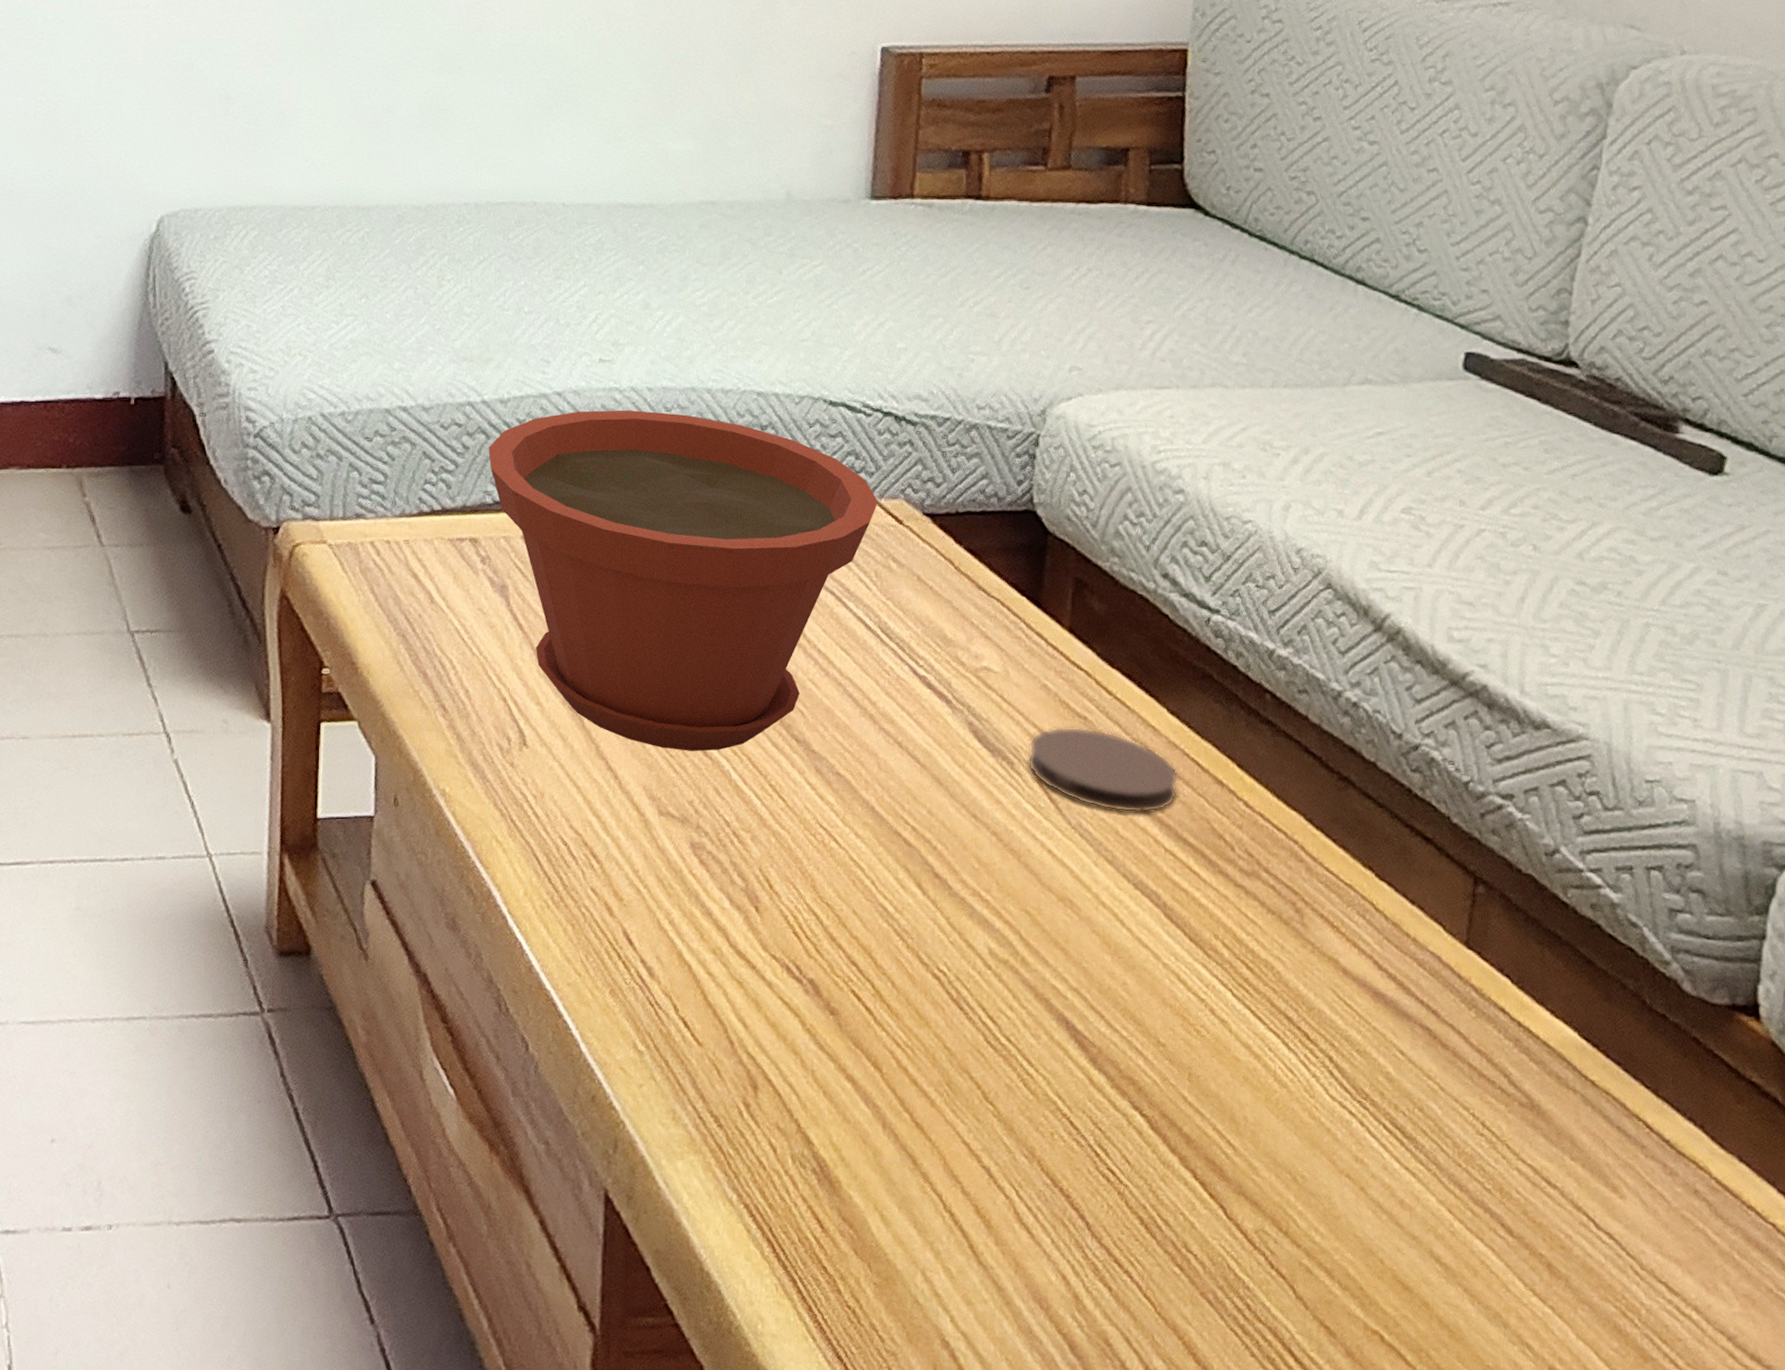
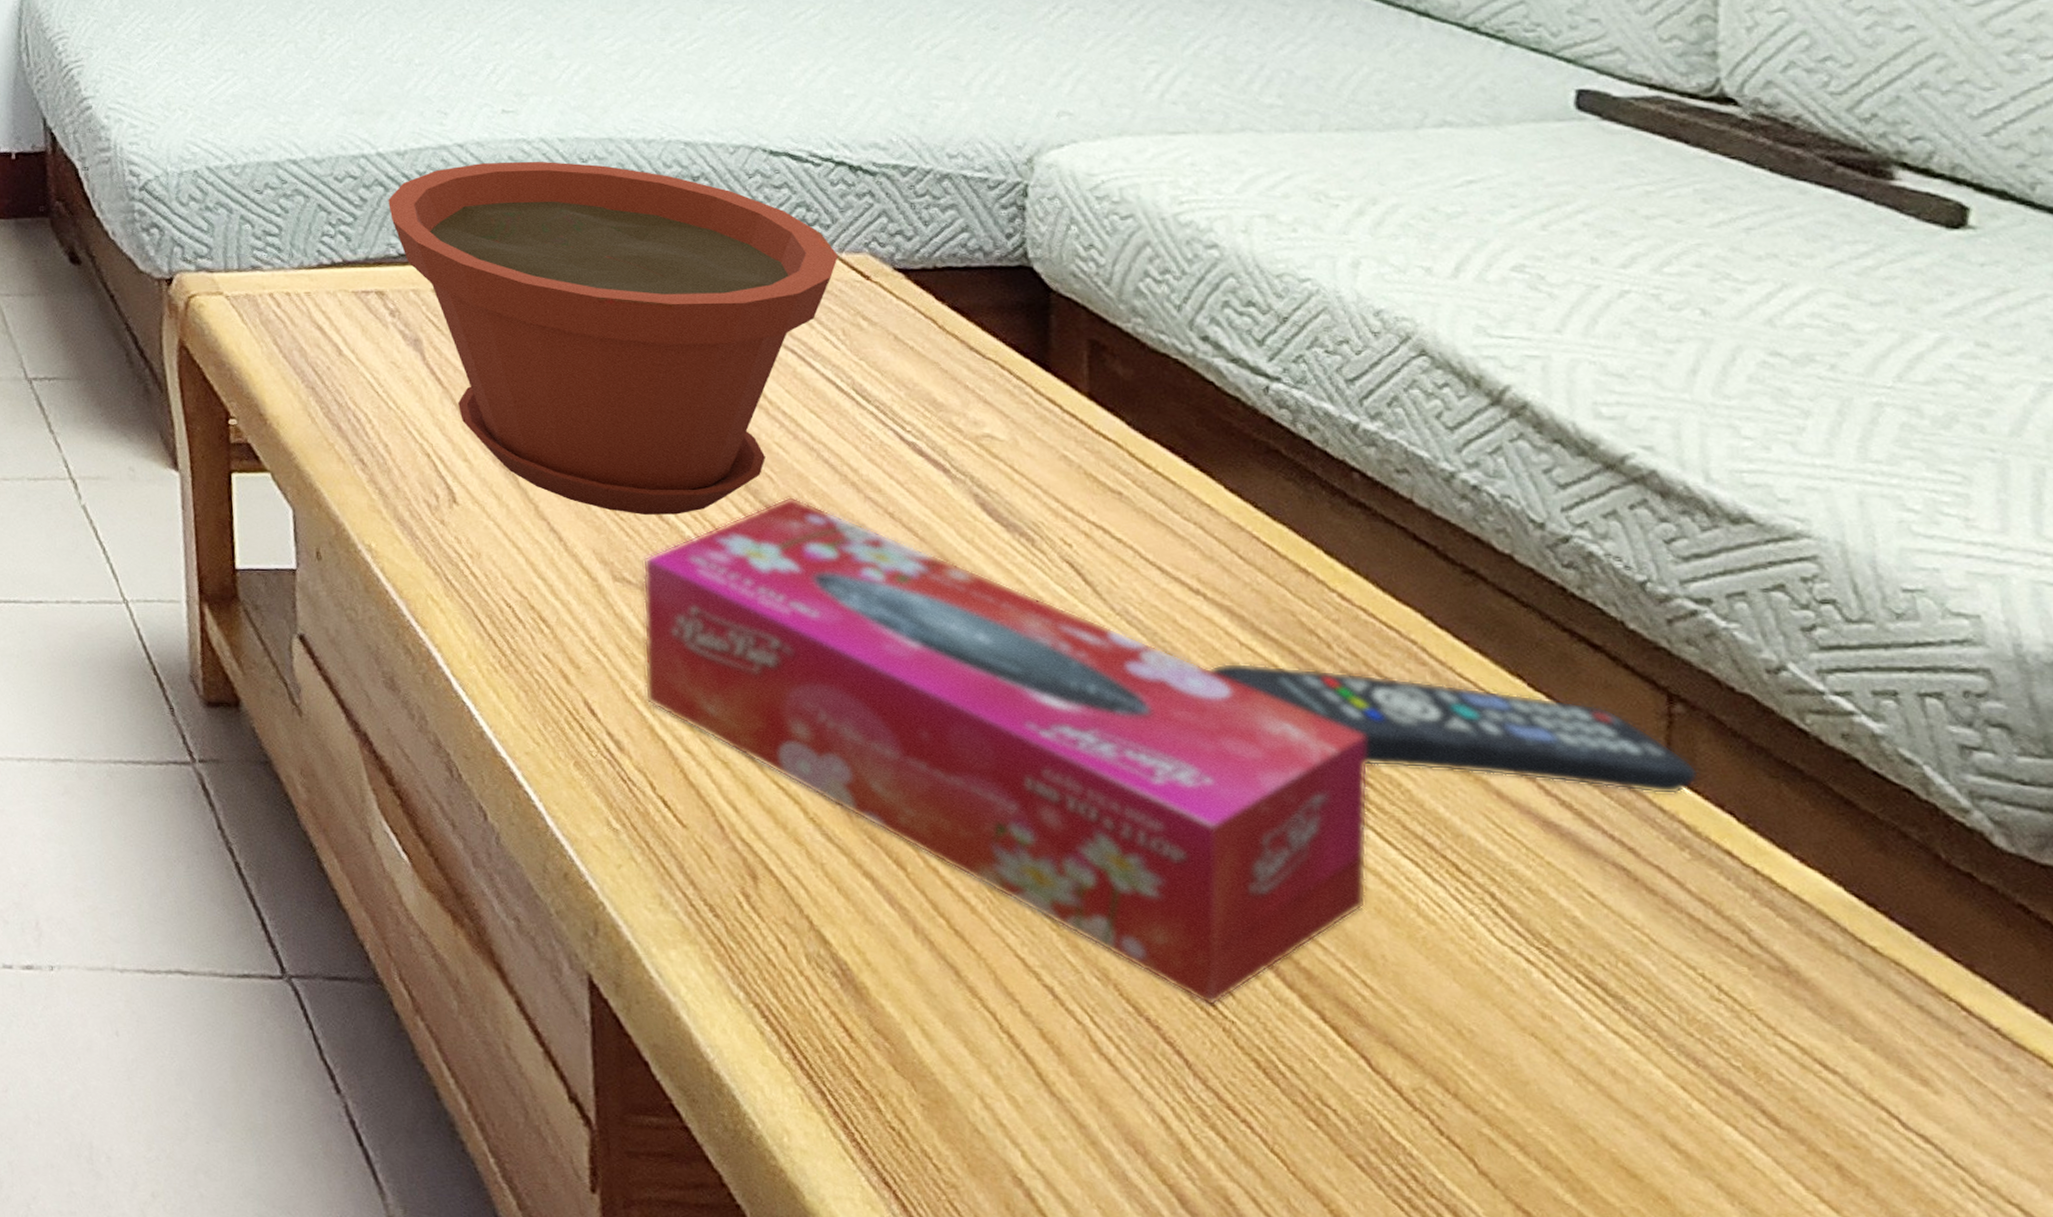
tissue box: none [677,729,1253,1174] -> present [642,496,1369,1006]
coaster: present [1028,726,1178,814] -> none [1052,502,1249,602]
remote control: none [1137,867,1489,964] -> present [1207,663,1699,795]

